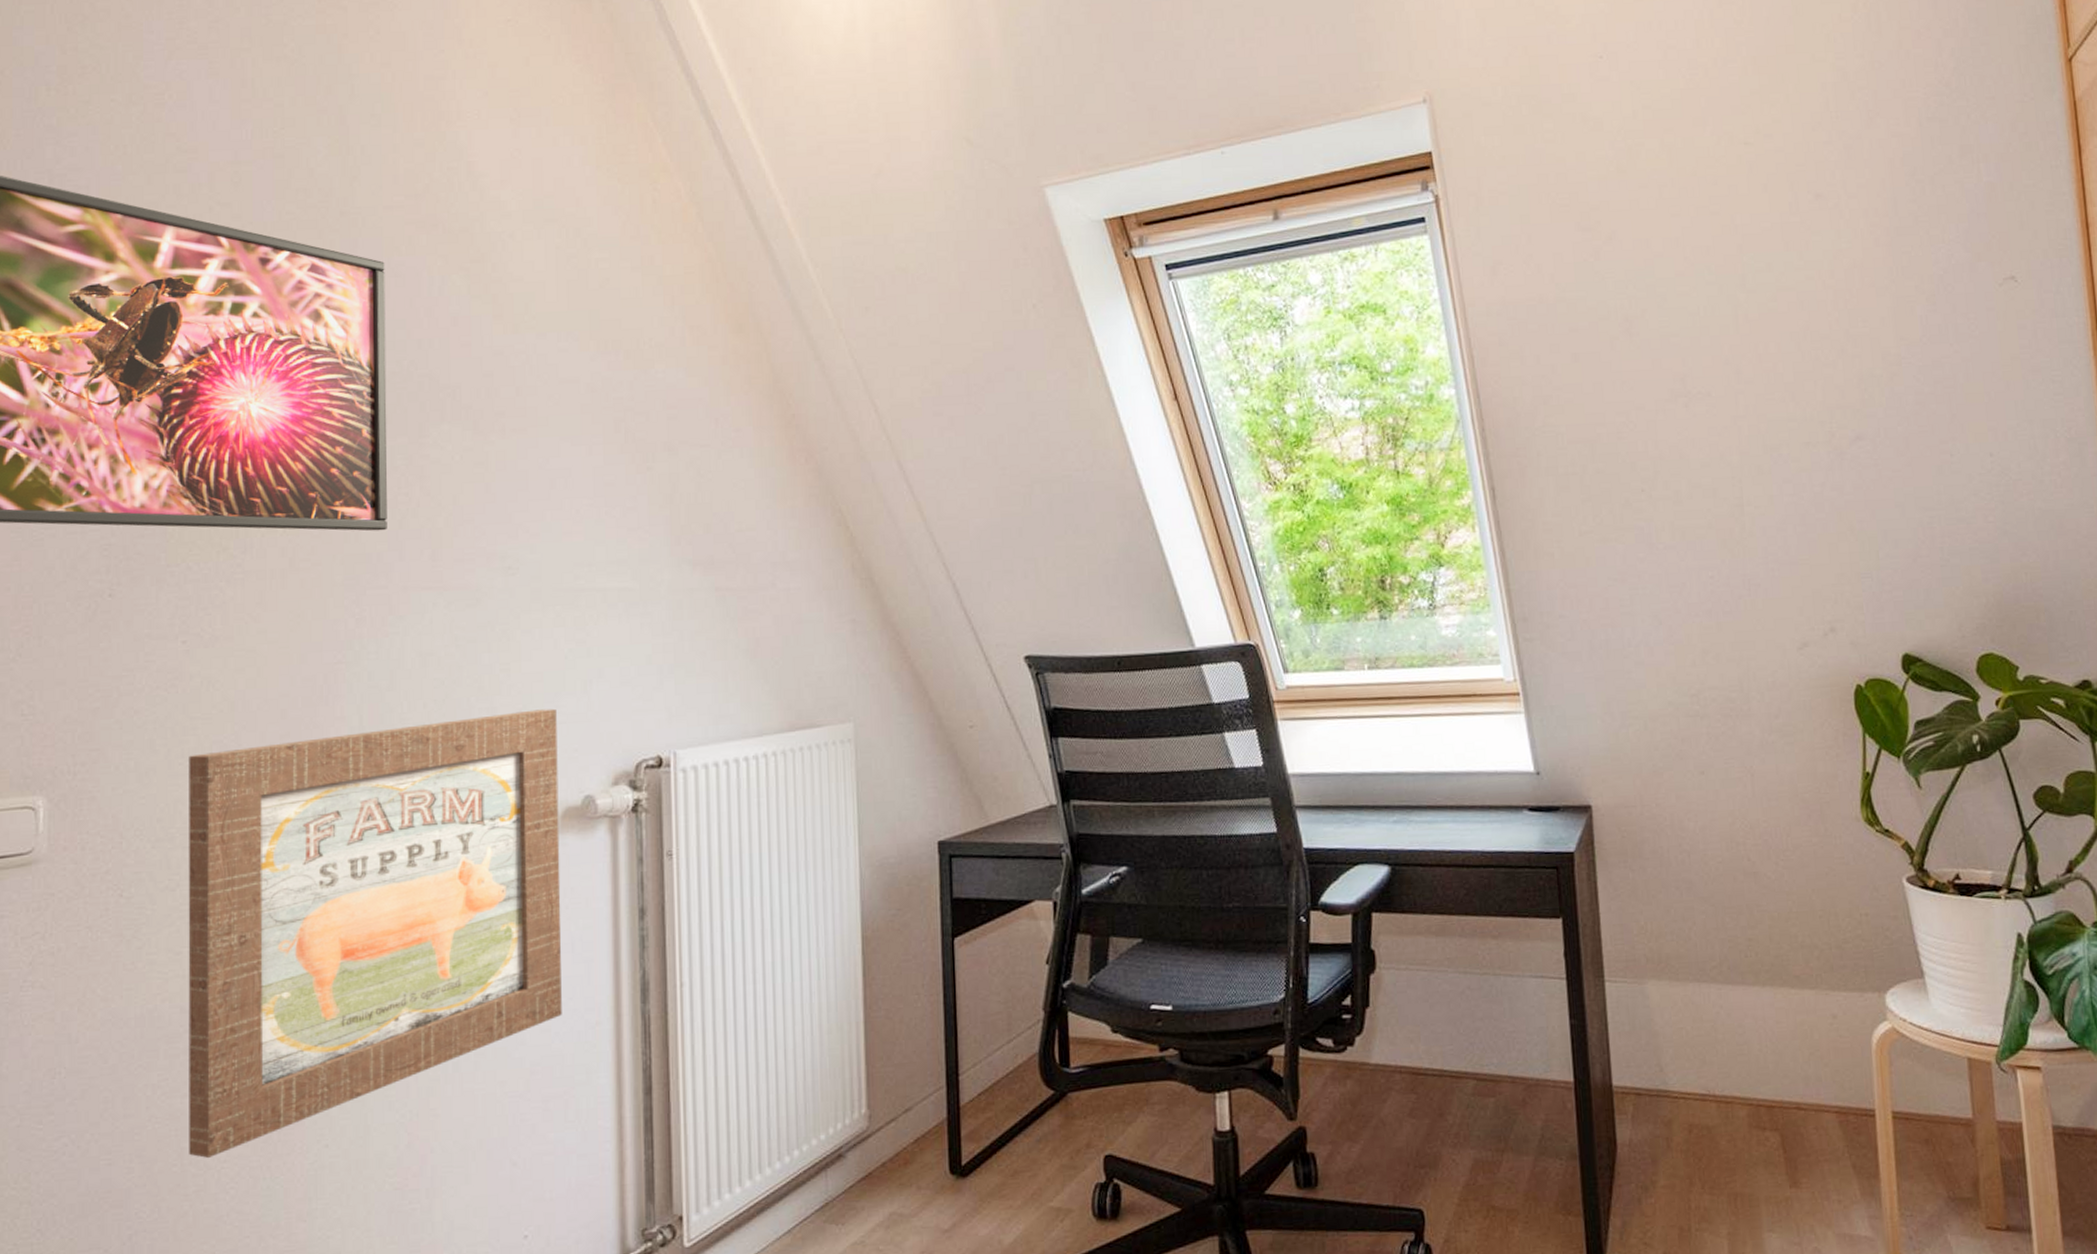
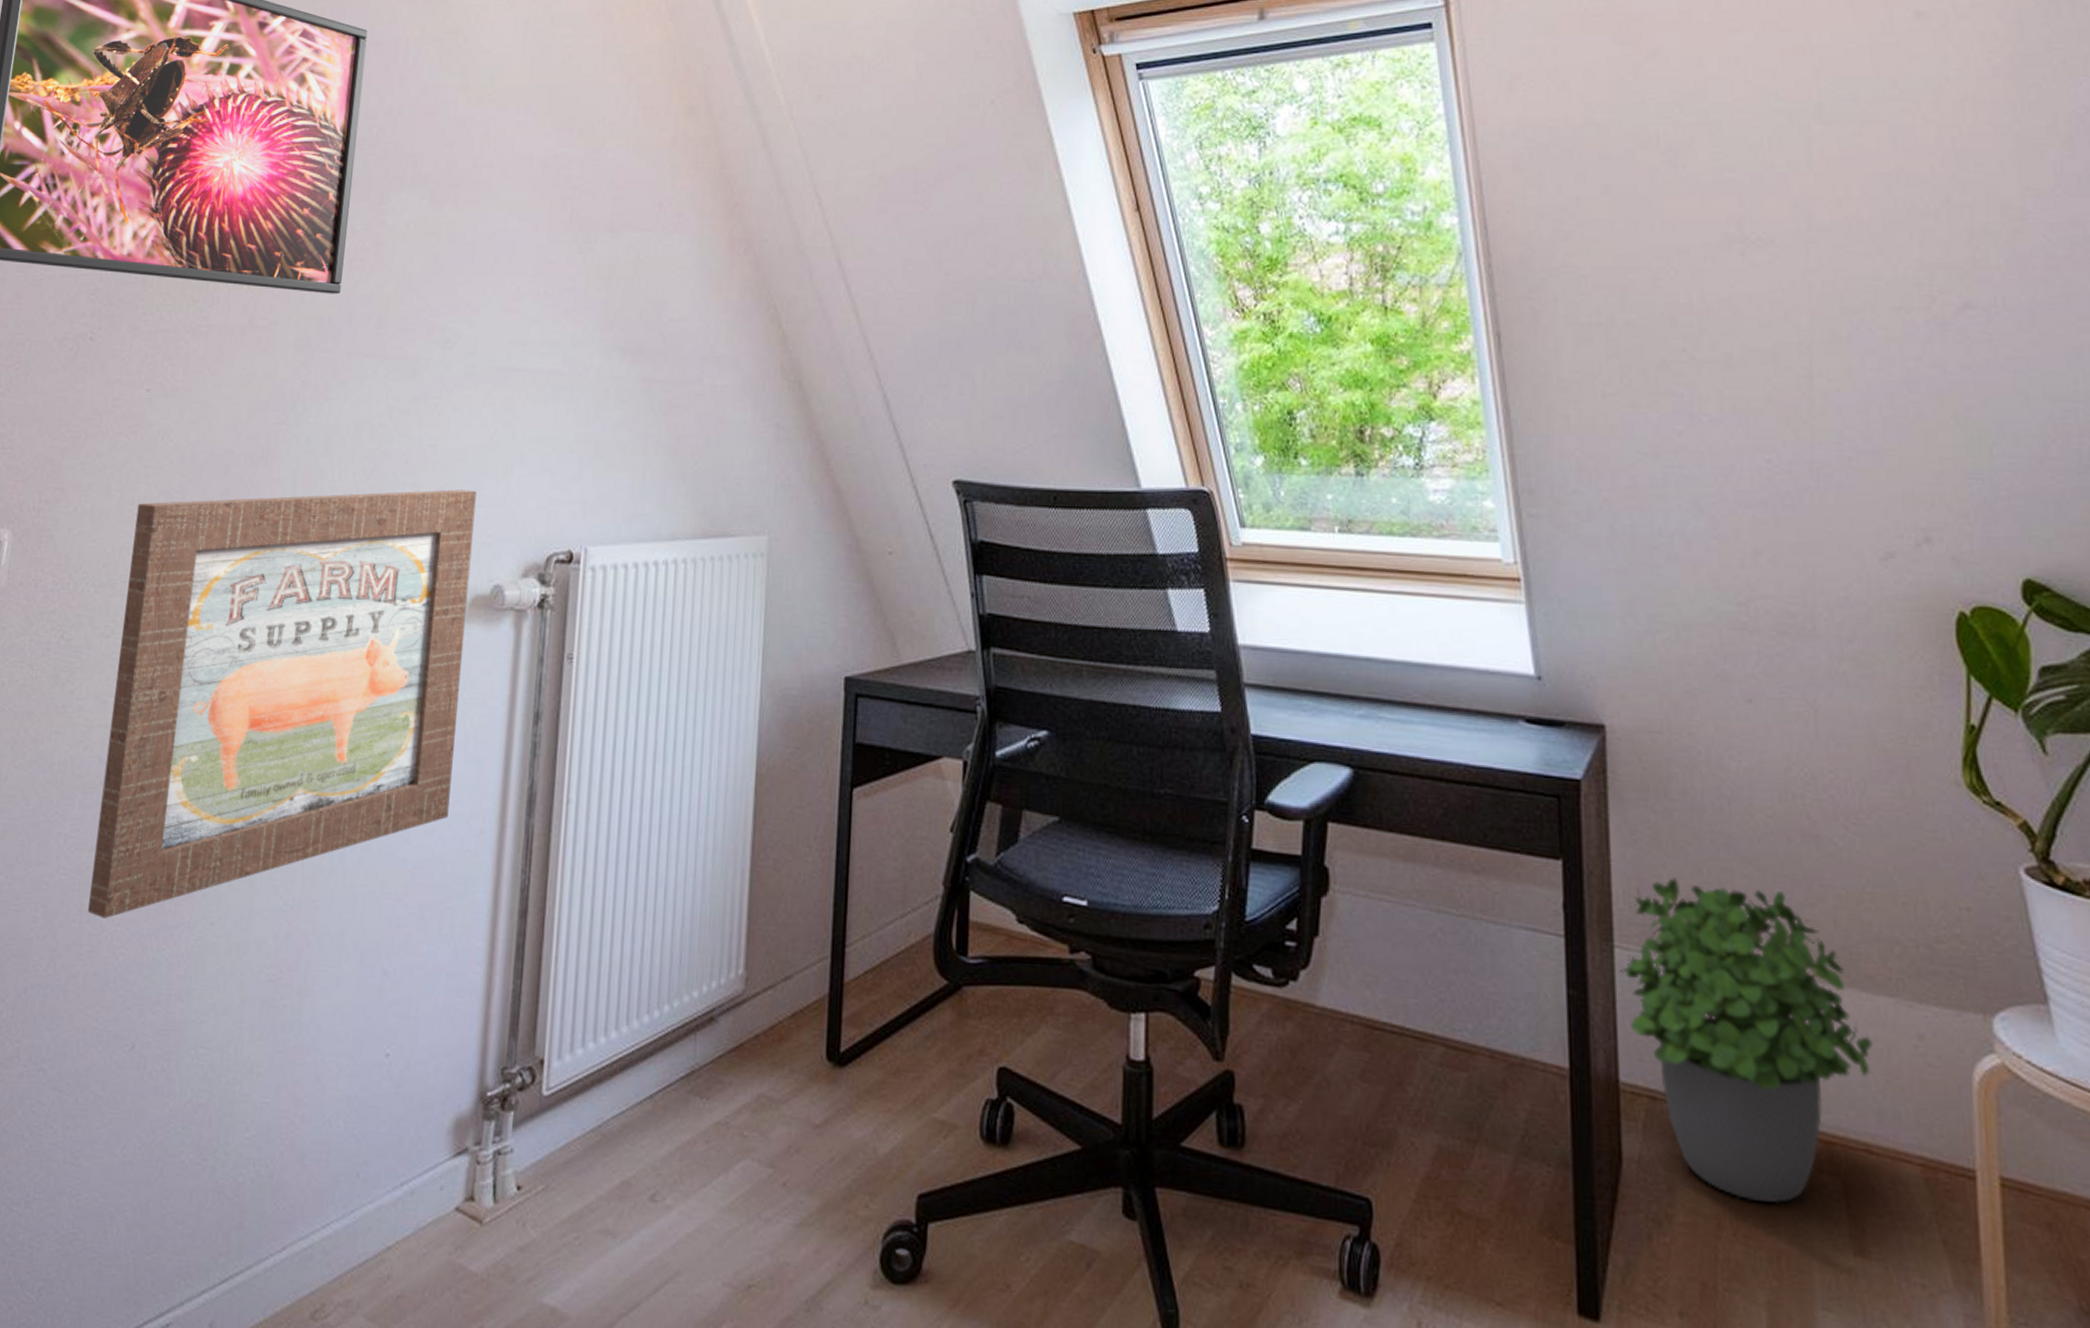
potted plant: none [1609,920,1800,1160] -> present [1619,877,1873,1203]

